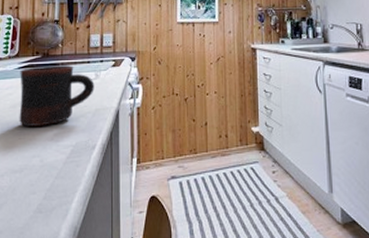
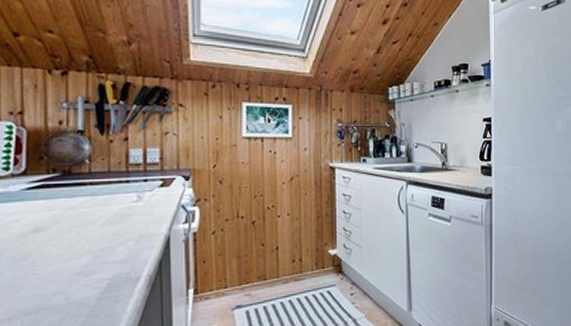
mug: present [19,65,95,126] -> none [29,185,137,259]

